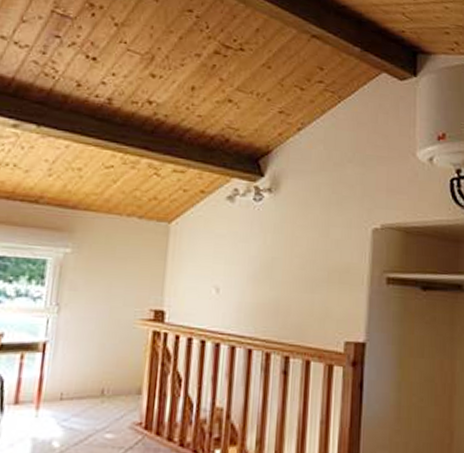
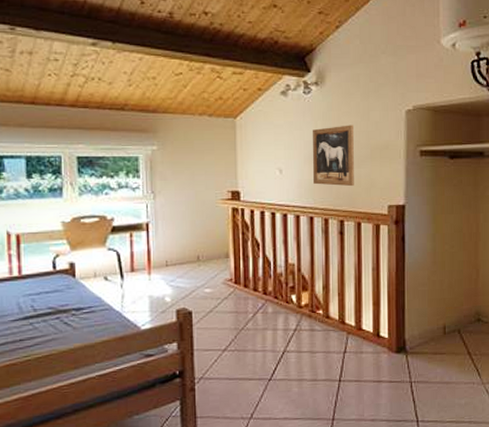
wall art: none [256,240,310,316] -> present [313,125,354,187]

